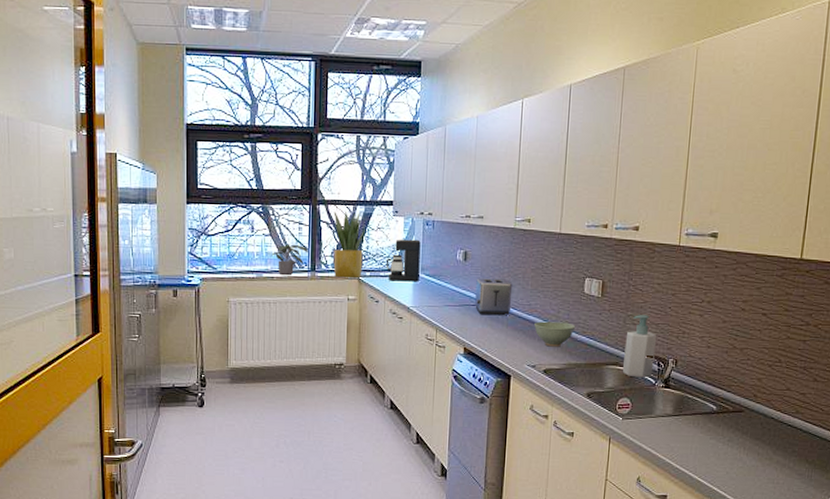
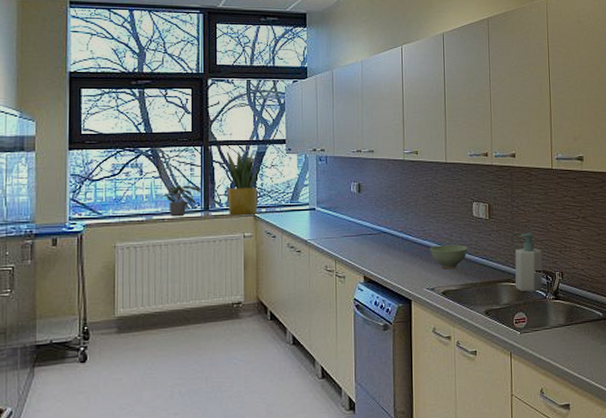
coffee maker: present [385,239,421,283] -> none [281,175,315,217]
toaster: present [475,278,513,315] -> none [371,207,407,242]

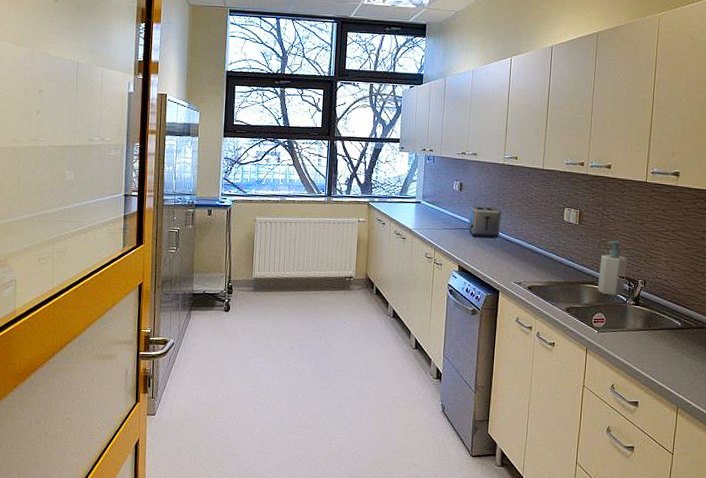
potted plant: present [160,185,201,217] -> none [293,173,326,200]
planter: present [226,150,260,216] -> none [347,146,376,204]
toaster: none [371,207,407,242] -> present [468,206,502,238]
bowl: present [430,245,469,269] -> none [520,244,557,267]

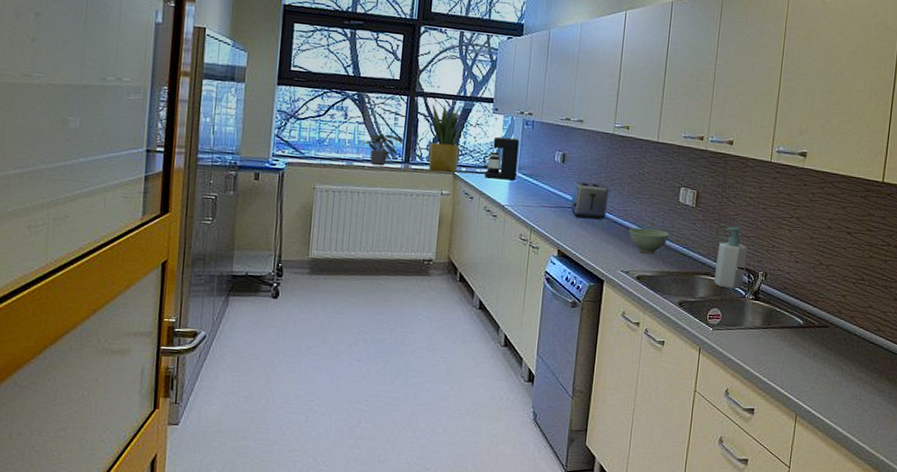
potted plant: none [293,173,326,200] -> present [362,133,403,166]
planter: none [347,146,376,204] -> present [428,104,465,173]
coffee maker: none [392,171,423,209] -> present [482,136,519,182]
bowl: none [520,244,557,267] -> present [629,227,670,254]

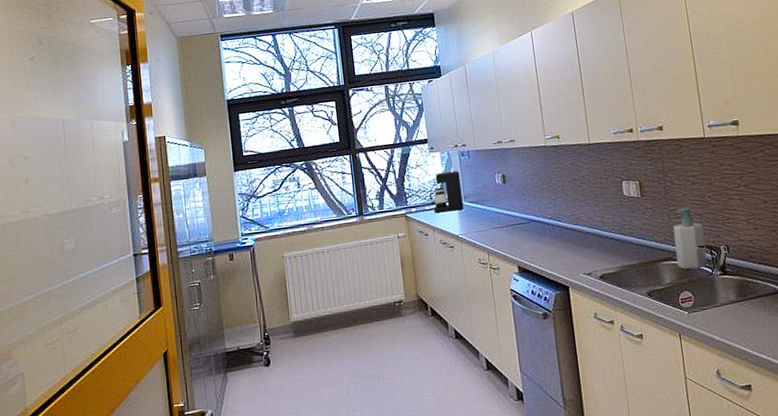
potted plant: present [362,133,403,166] -> none [318,192,354,225]
planter: present [428,104,465,173] -> none [373,154,408,218]
toaster: present [571,181,610,219] -> none [518,194,557,231]
bowl: present [629,227,670,254] -> none [582,226,623,253]

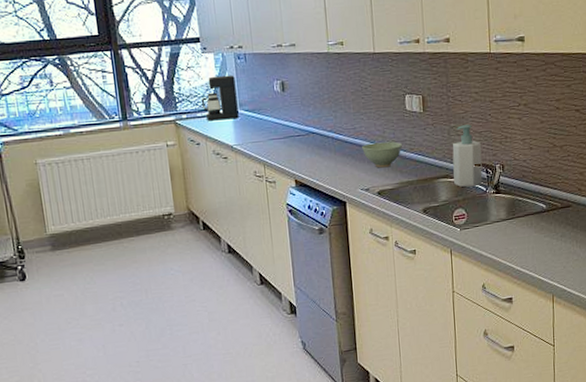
bowl: none [582,226,623,253] -> present [362,141,403,168]

